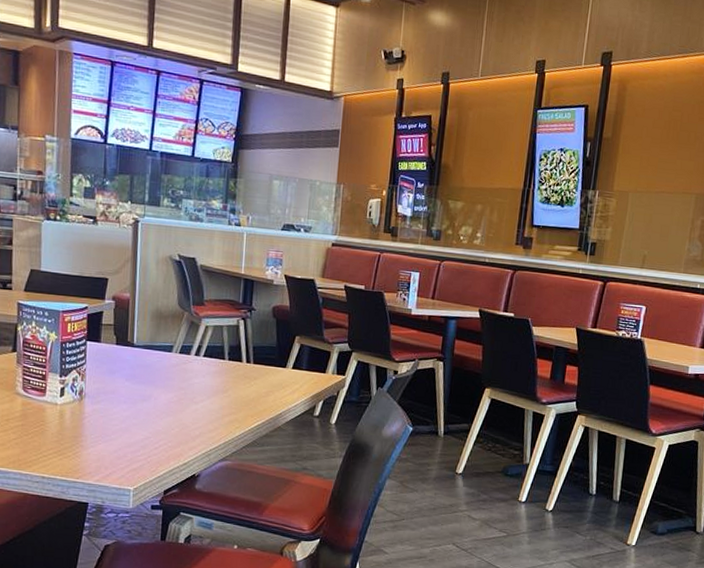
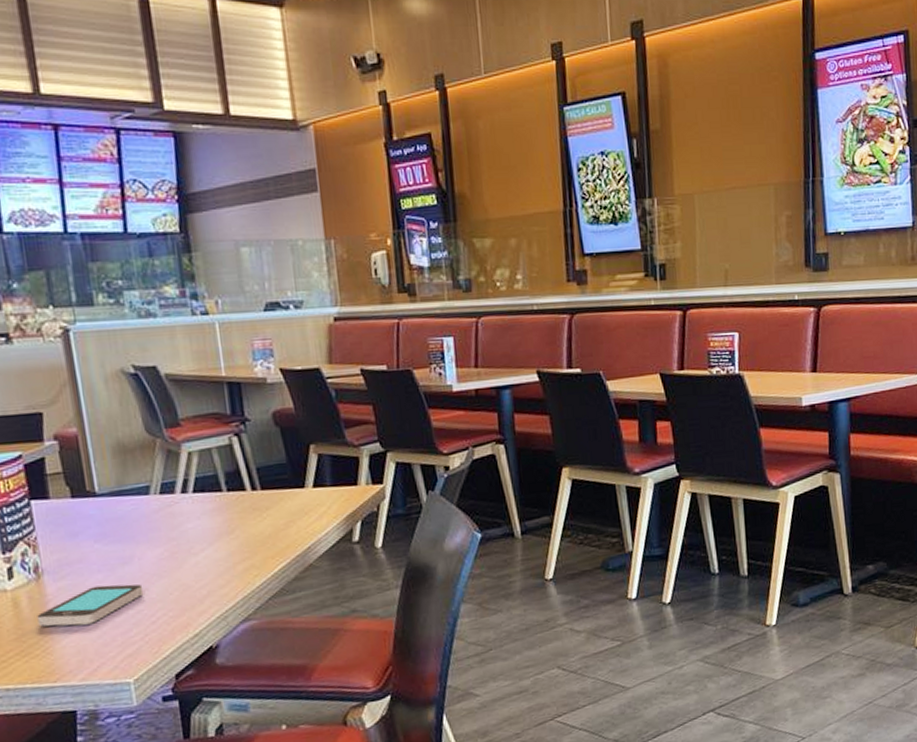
smartphone: none [74,413,154,441] -> present [37,584,144,627]

